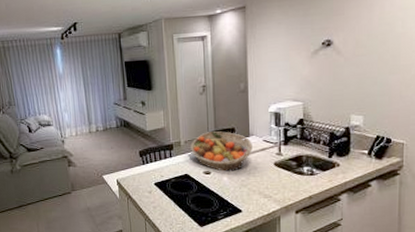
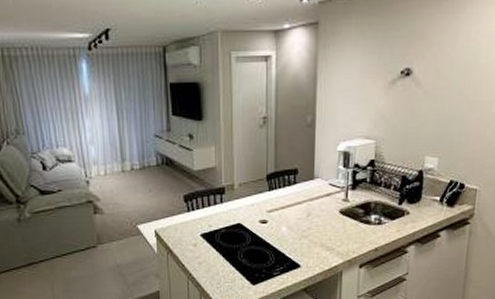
fruit basket: present [189,131,252,172] -> none [244,172,317,220]

